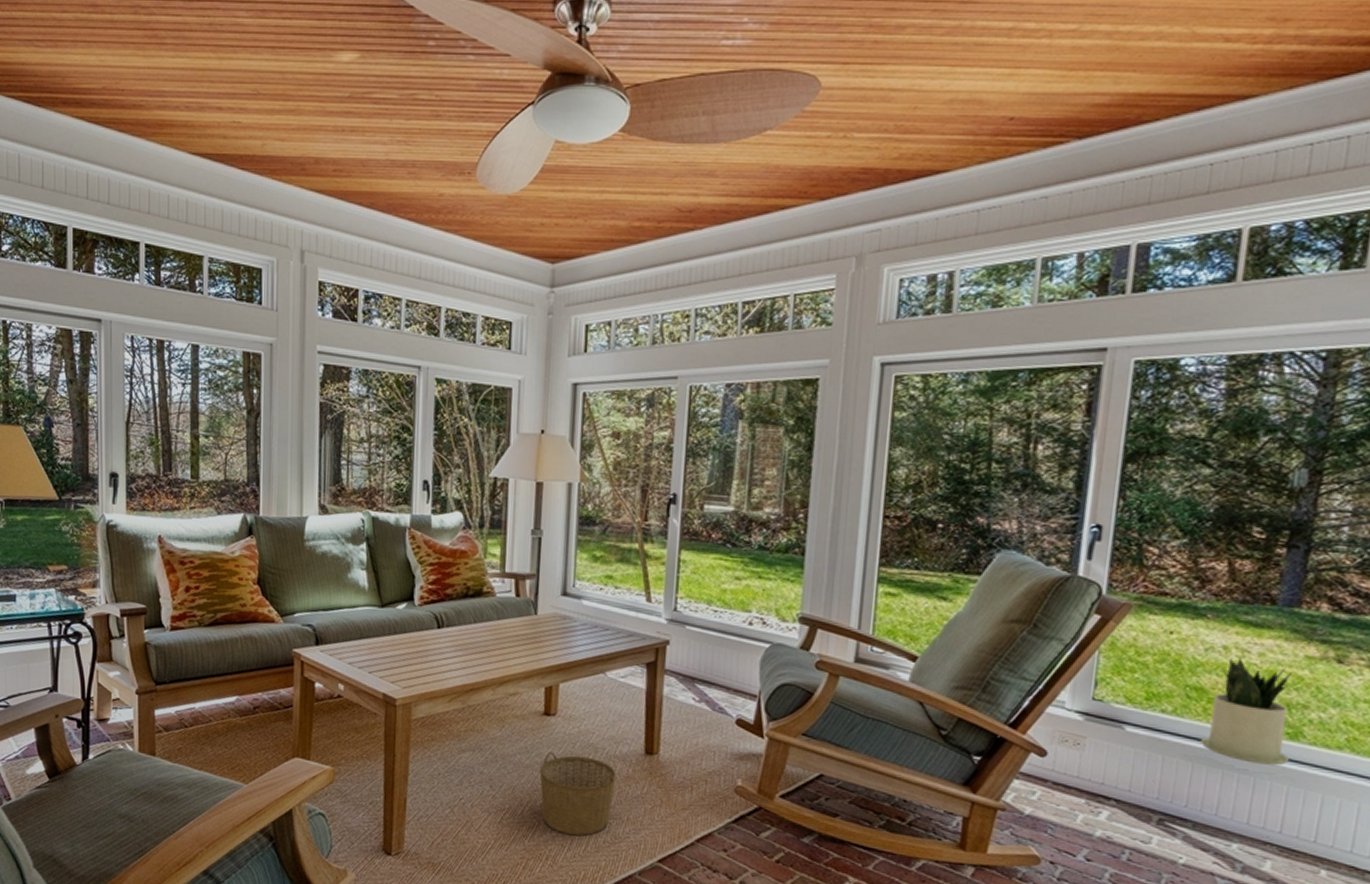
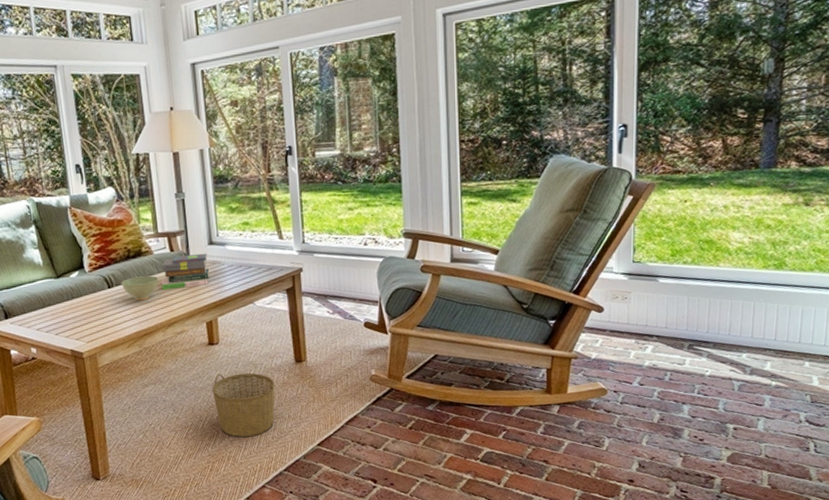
bowl: none [452,619,498,650] -> present [120,275,159,301]
books: none [498,603,559,643] -> present [160,253,210,291]
planter: present [1200,658,1291,766] -> none [713,213,778,292]

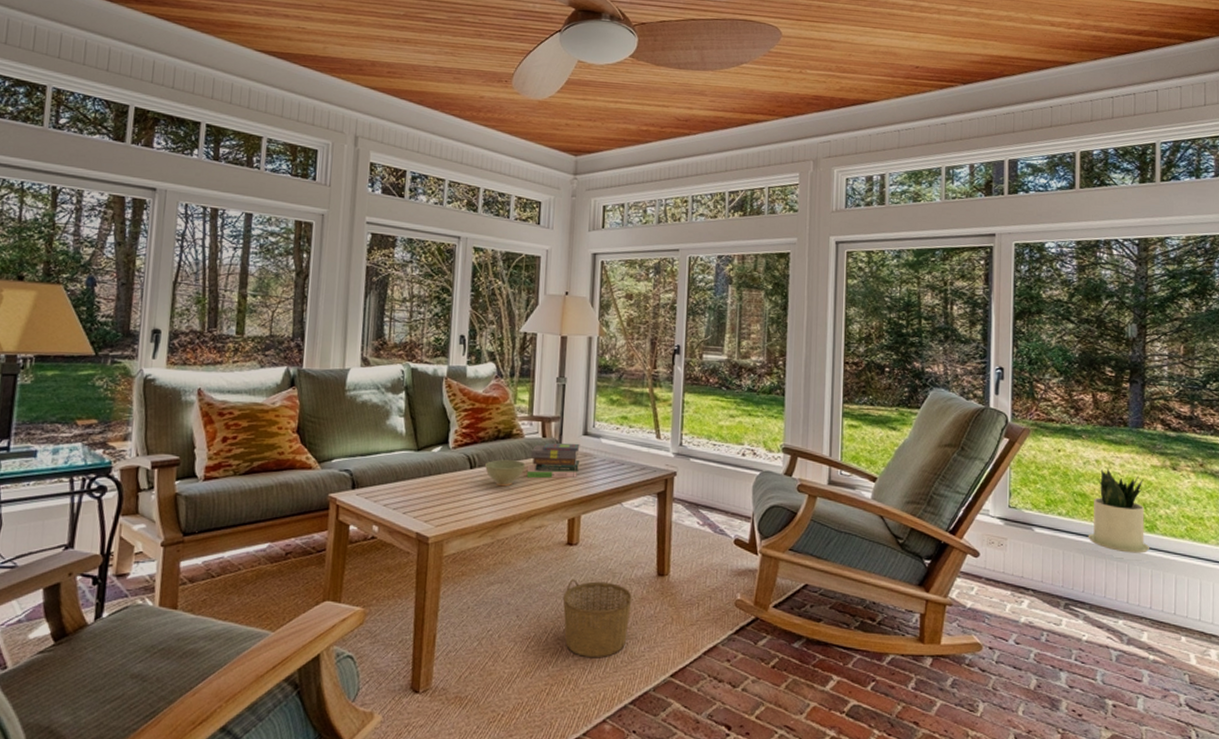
planter: none [713,213,778,292] -> present [1087,469,1150,553]

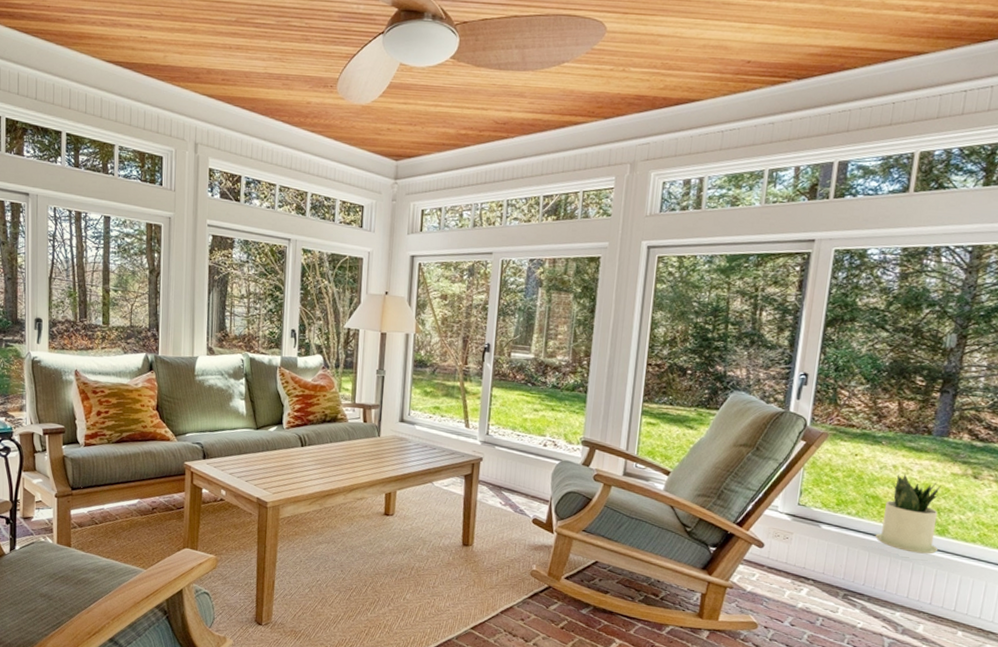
bowl: present [484,460,526,487] -> none [313,440,349,464]
books: present [526,443,580,479] -> none [349,427,397,459]
basket: present [562,579,632,658] -> none [380,544,440,610]

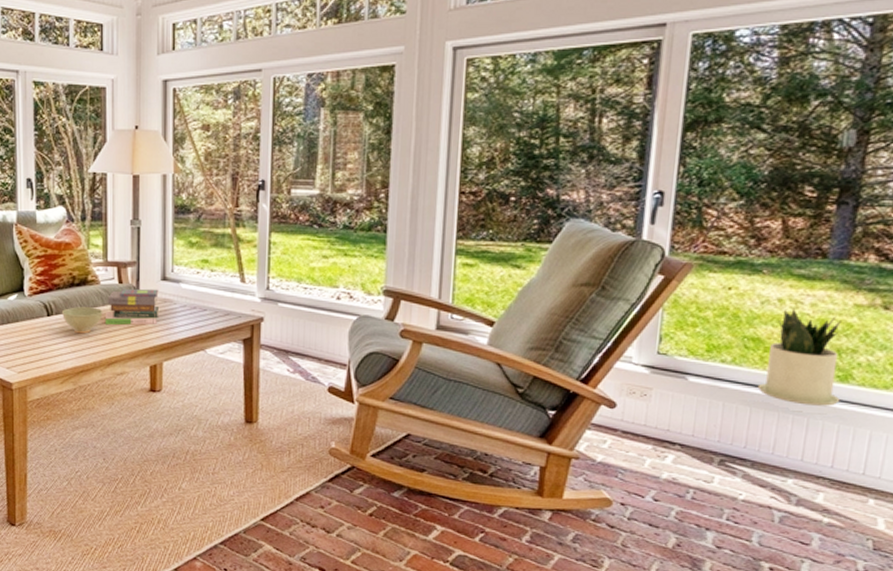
bowl: none [313,440,349,464] -> present [61,307,103,334]
books: none [349,427,397,459] -> present [104,288,160,326]

